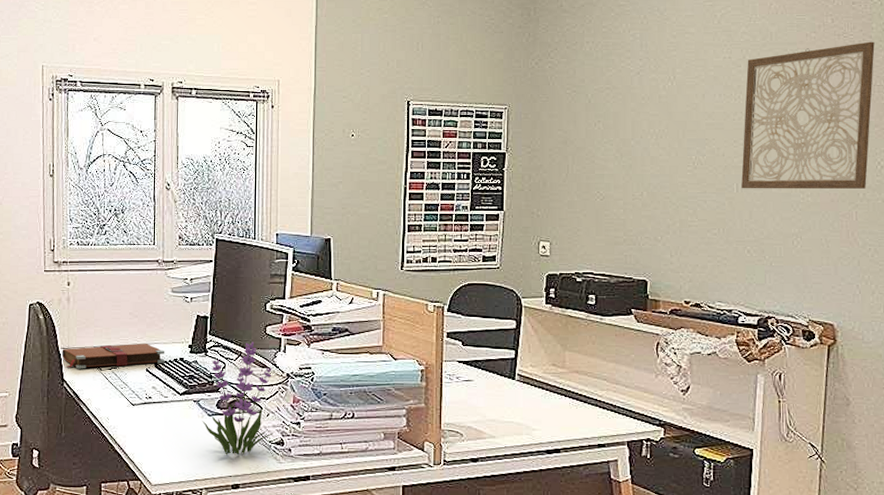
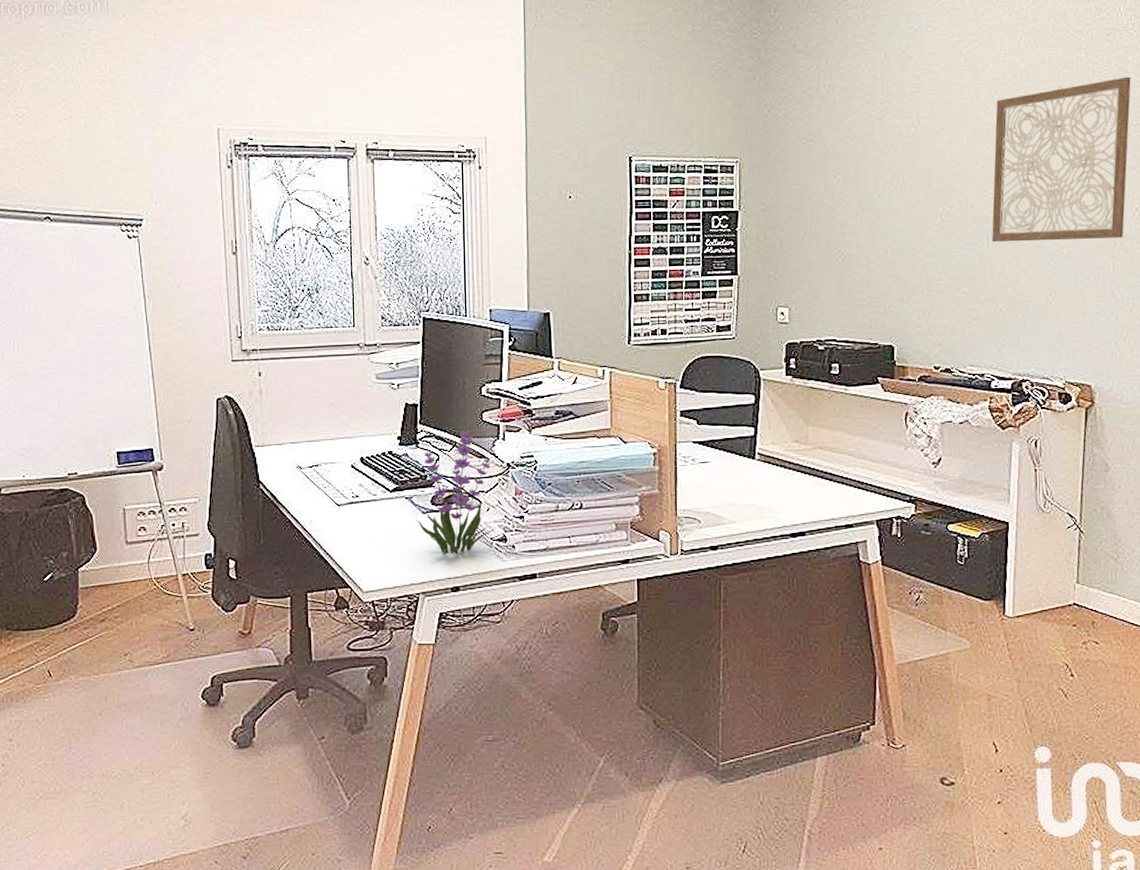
book: present [62,343,165,369] -> none [256,436,372,469]

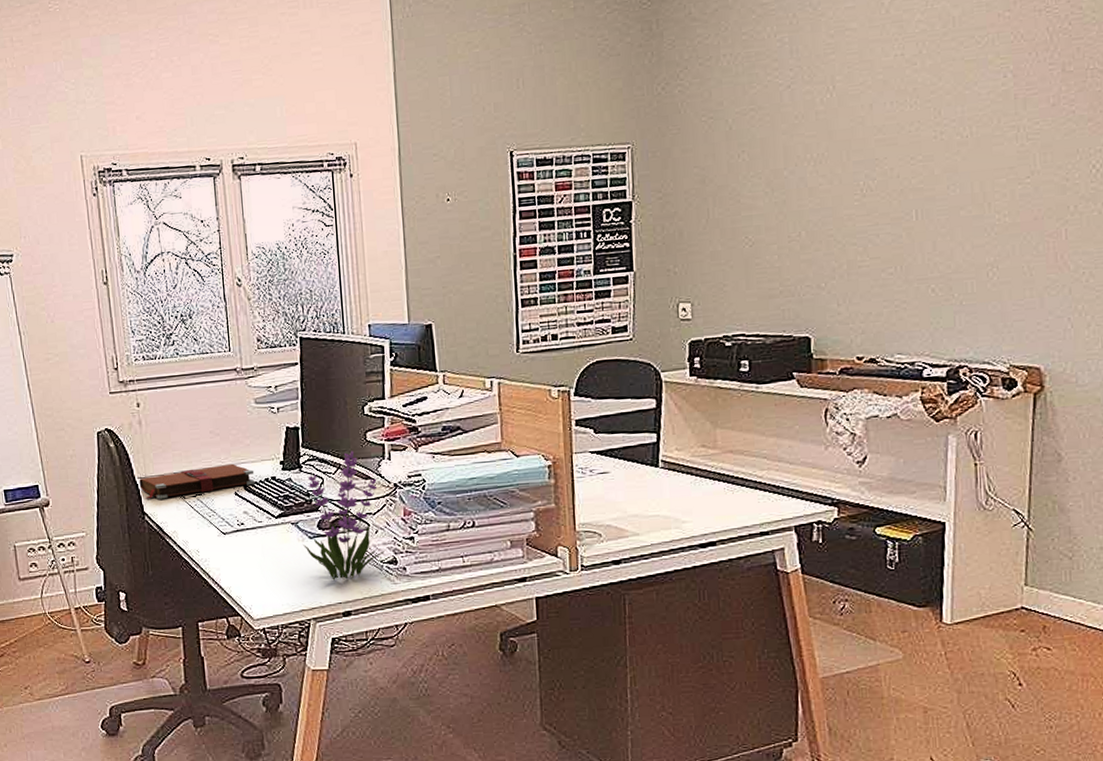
book: none [256,436,372,469] -> present [139,463,255,500]
wall art: present [992,76,1131,243] -> none [921,13,1086,216]

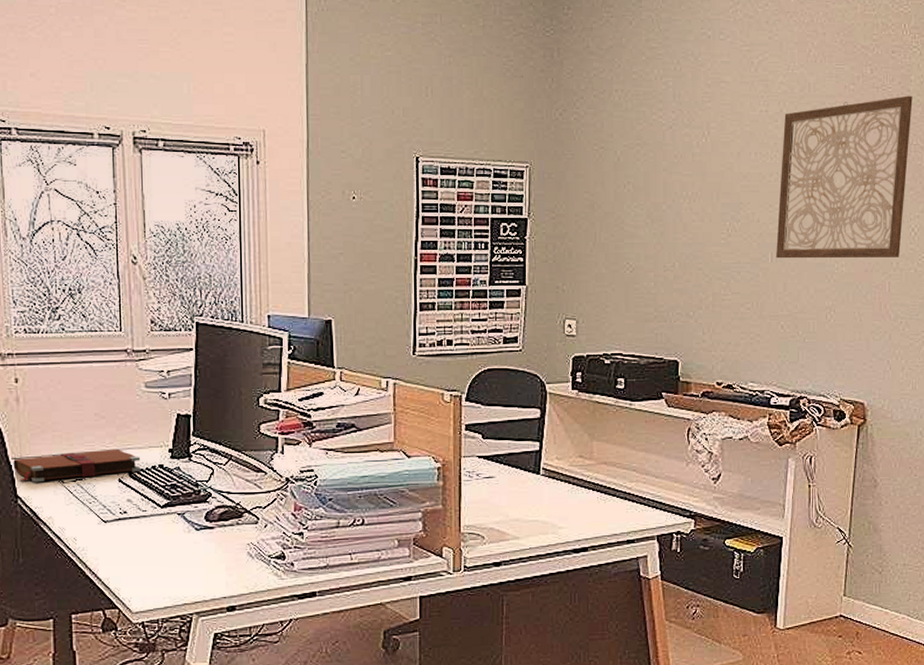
plant: present [303,451,386,580] -> none [189,442,274,574]
wall art: none [921,13,1086,216] -> present [776,95,913,259]

